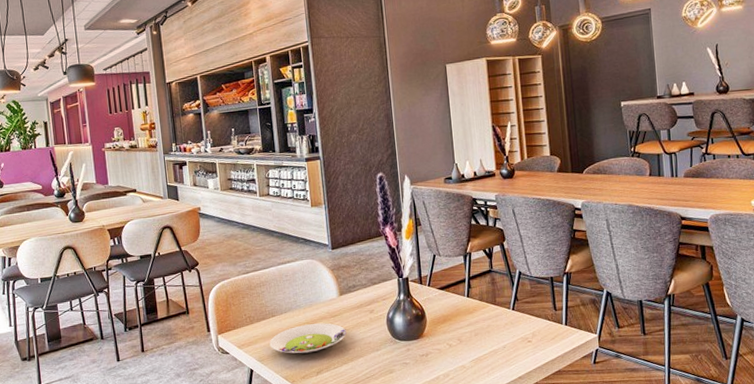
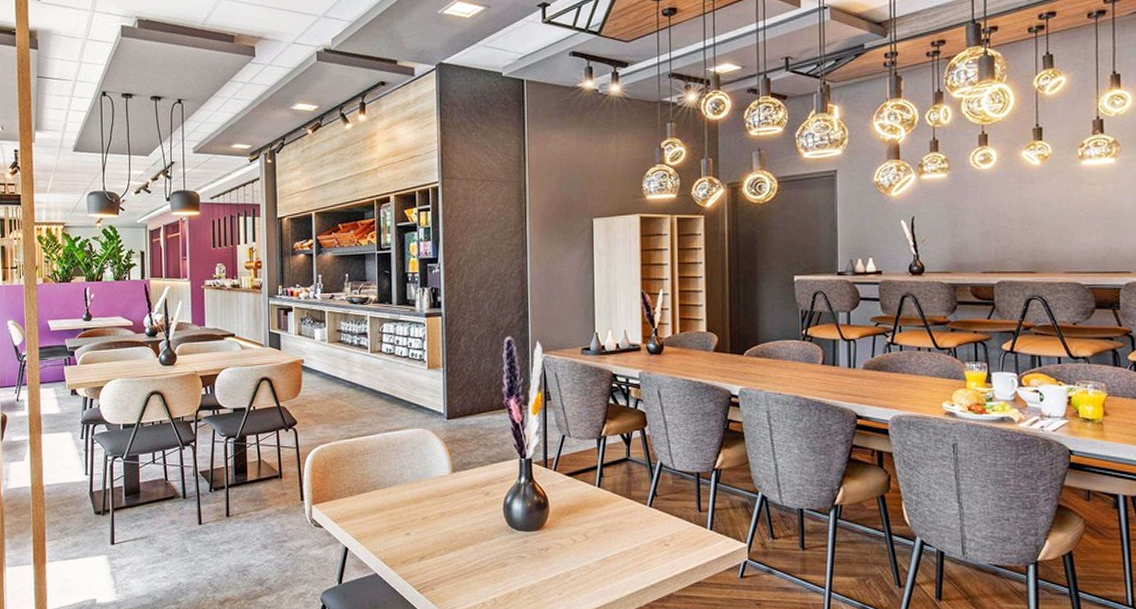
salad plate: present [269,323,347,354] -> none [369,502,457,535]

